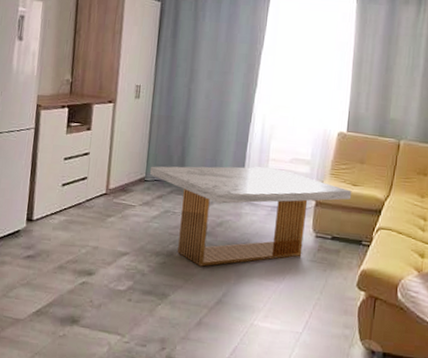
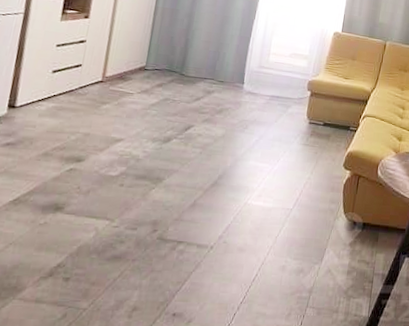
coffee table: present [149,166,352,267] -> none [150,55,344,151]

